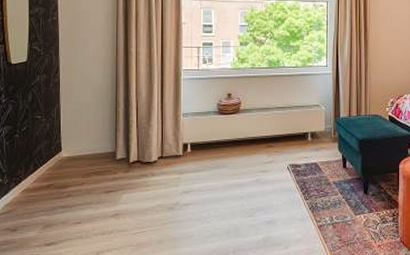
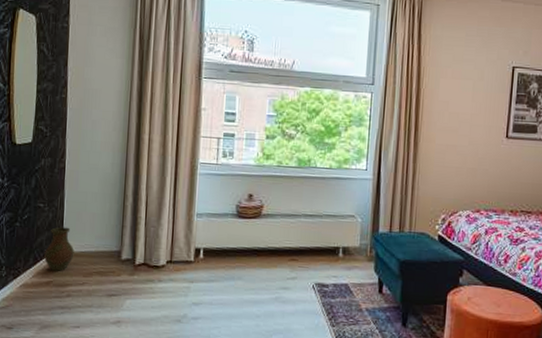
vase: none [44,135,72,175] -> present [44,227,74,271]

